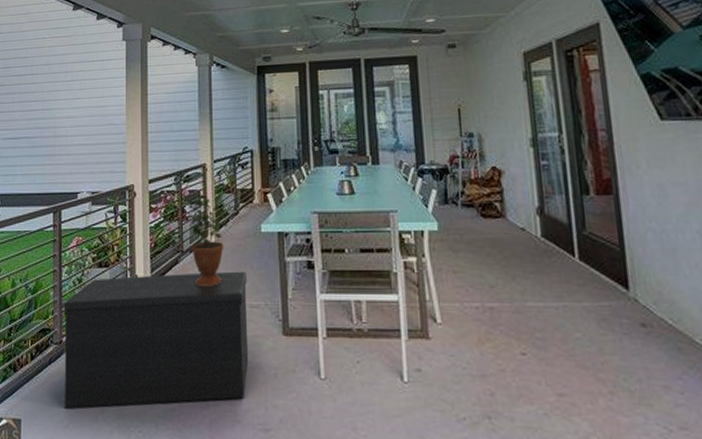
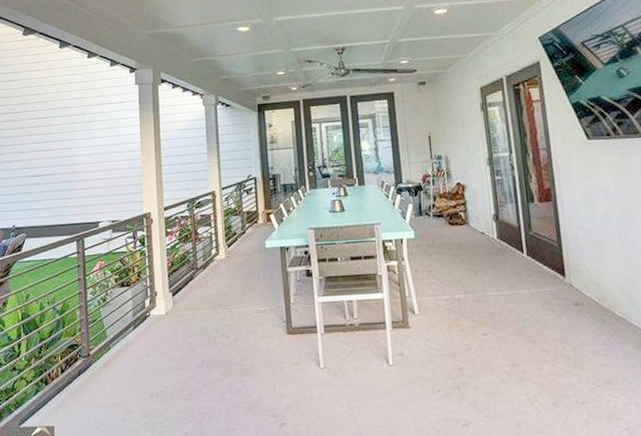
bench: present [63,271,249,409] -> none [90,282,259,413]
potted plant: present [186,191,228,287] -> none [199,215,236,299]

